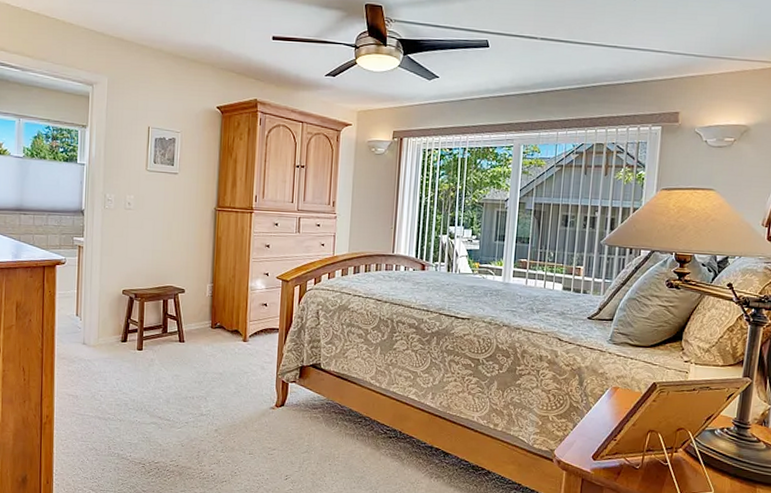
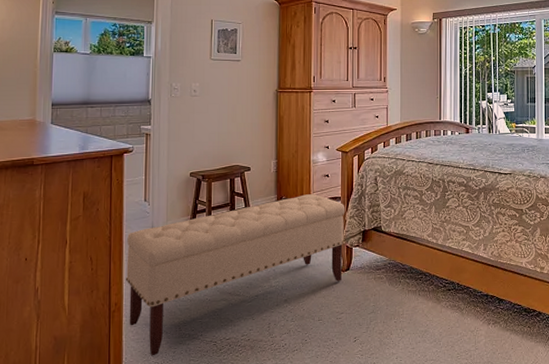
bench: none [56,322,283,471] -> present [125,194,345,356]

